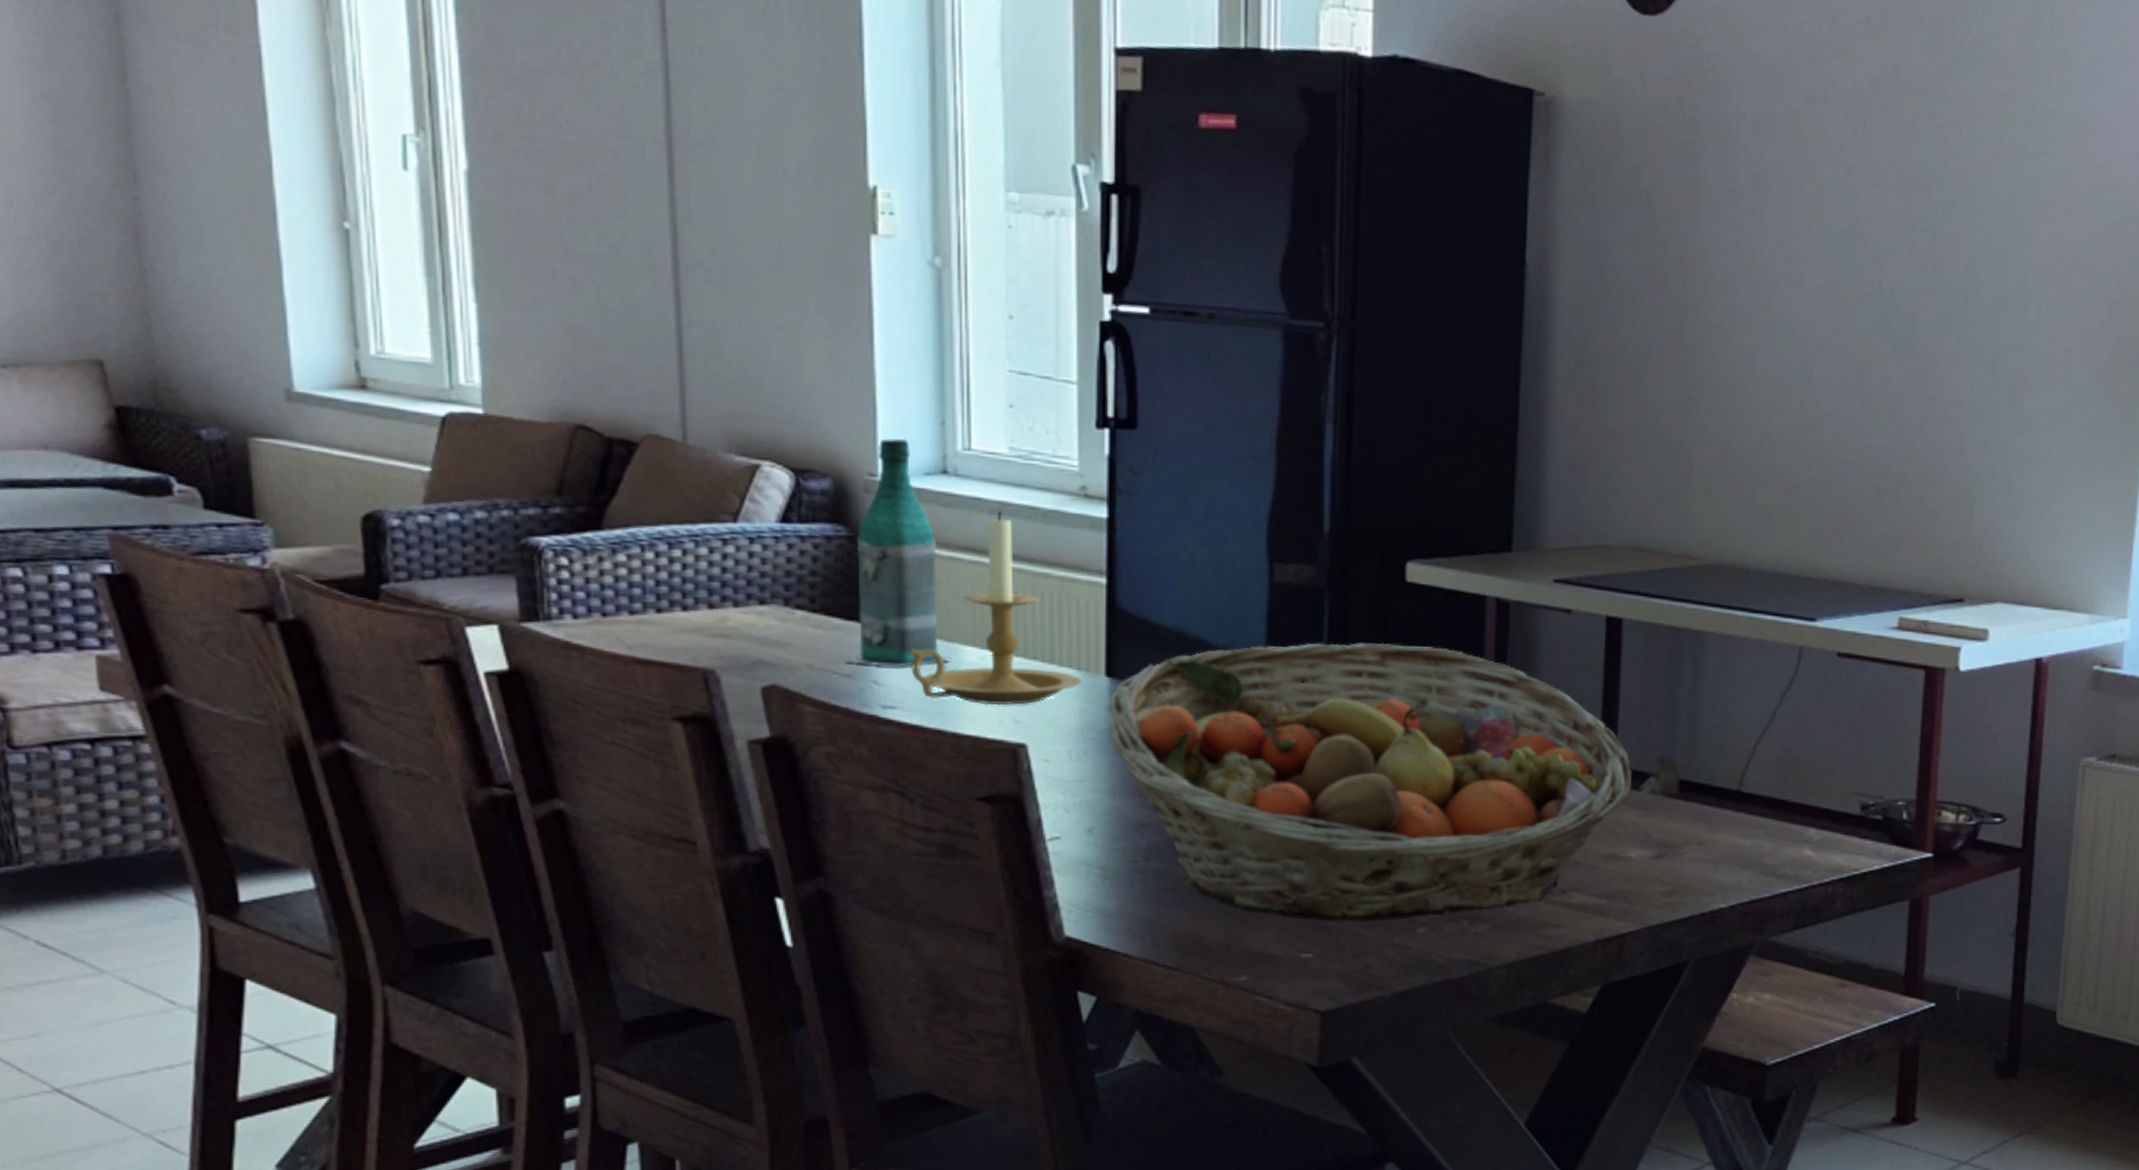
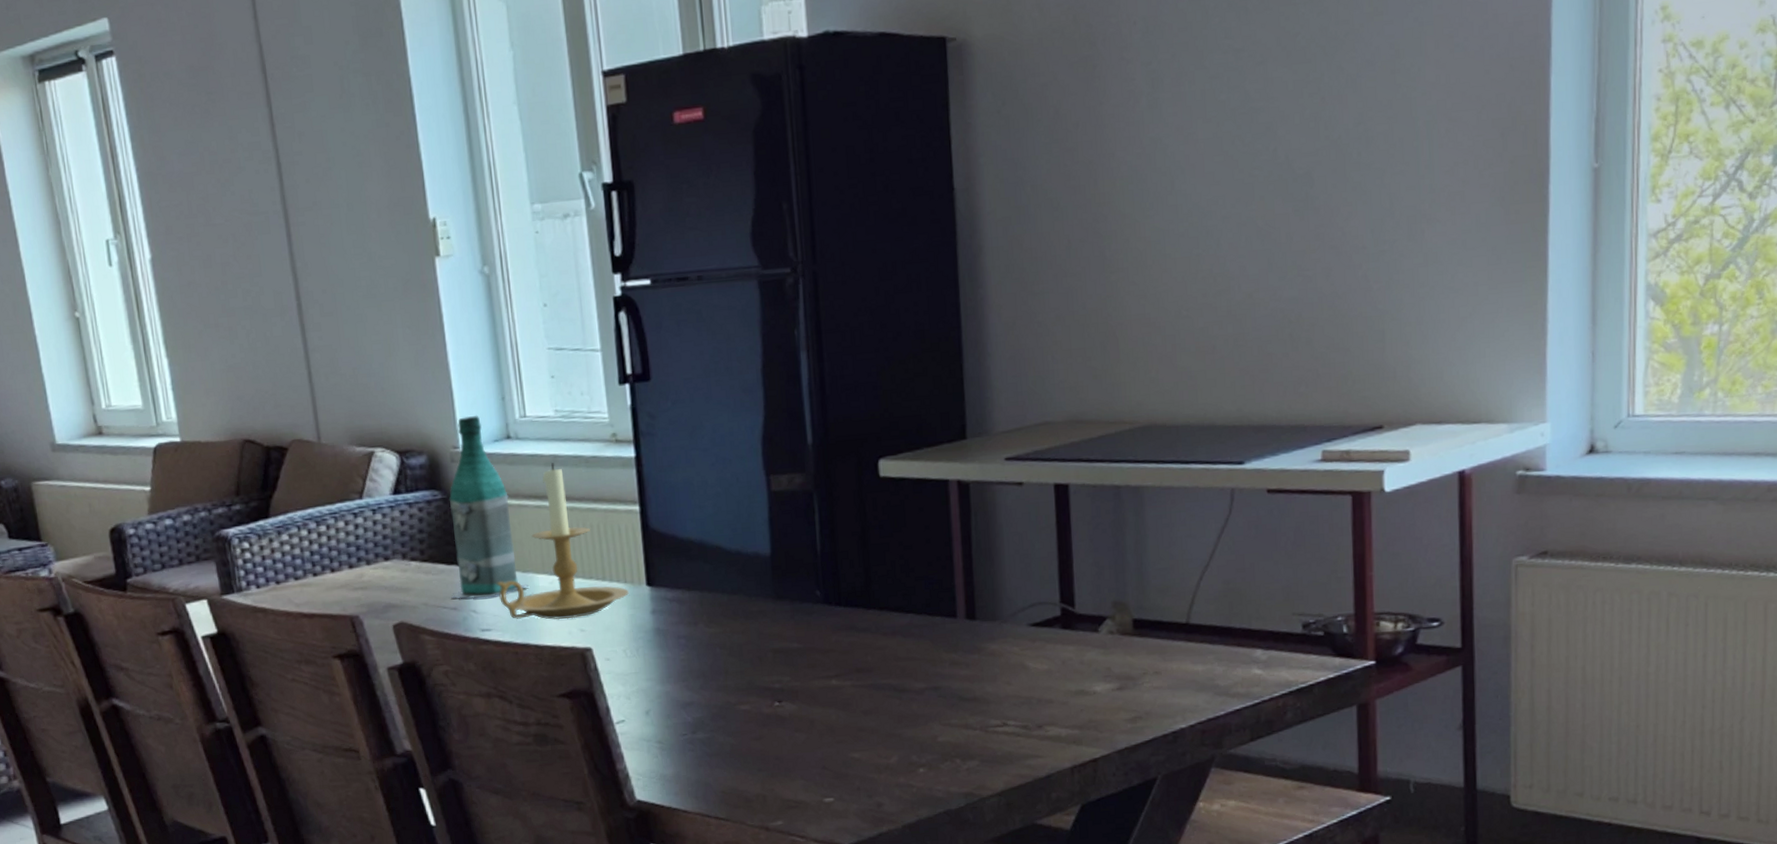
fruit basket: present [1109,642,1633,922] -> none [652,529,1091,771]

